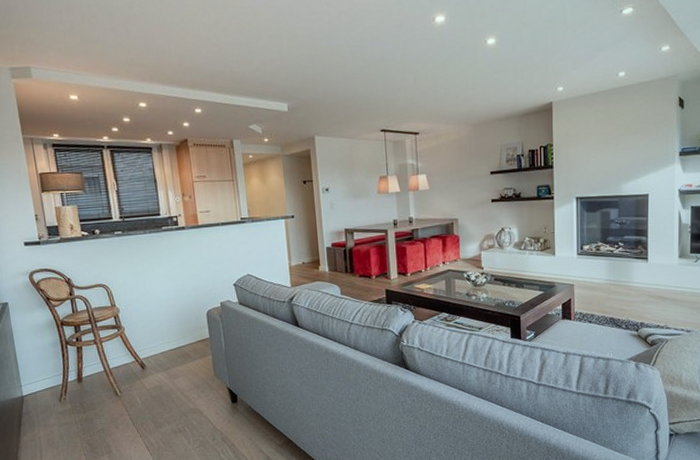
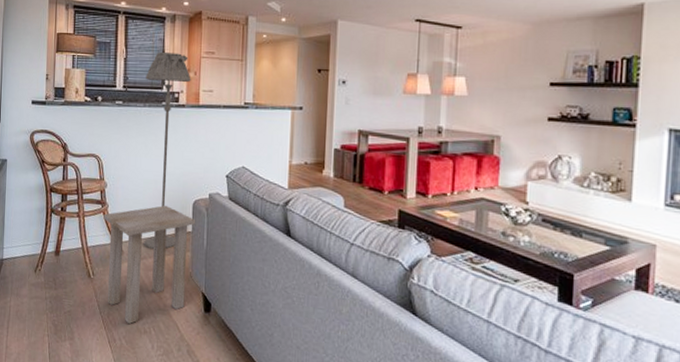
side table: none [121,319,213,428] -> present [103,206,196,325]
floor lamp: none [141,180,196,360] -> present [144,53,191,250]

